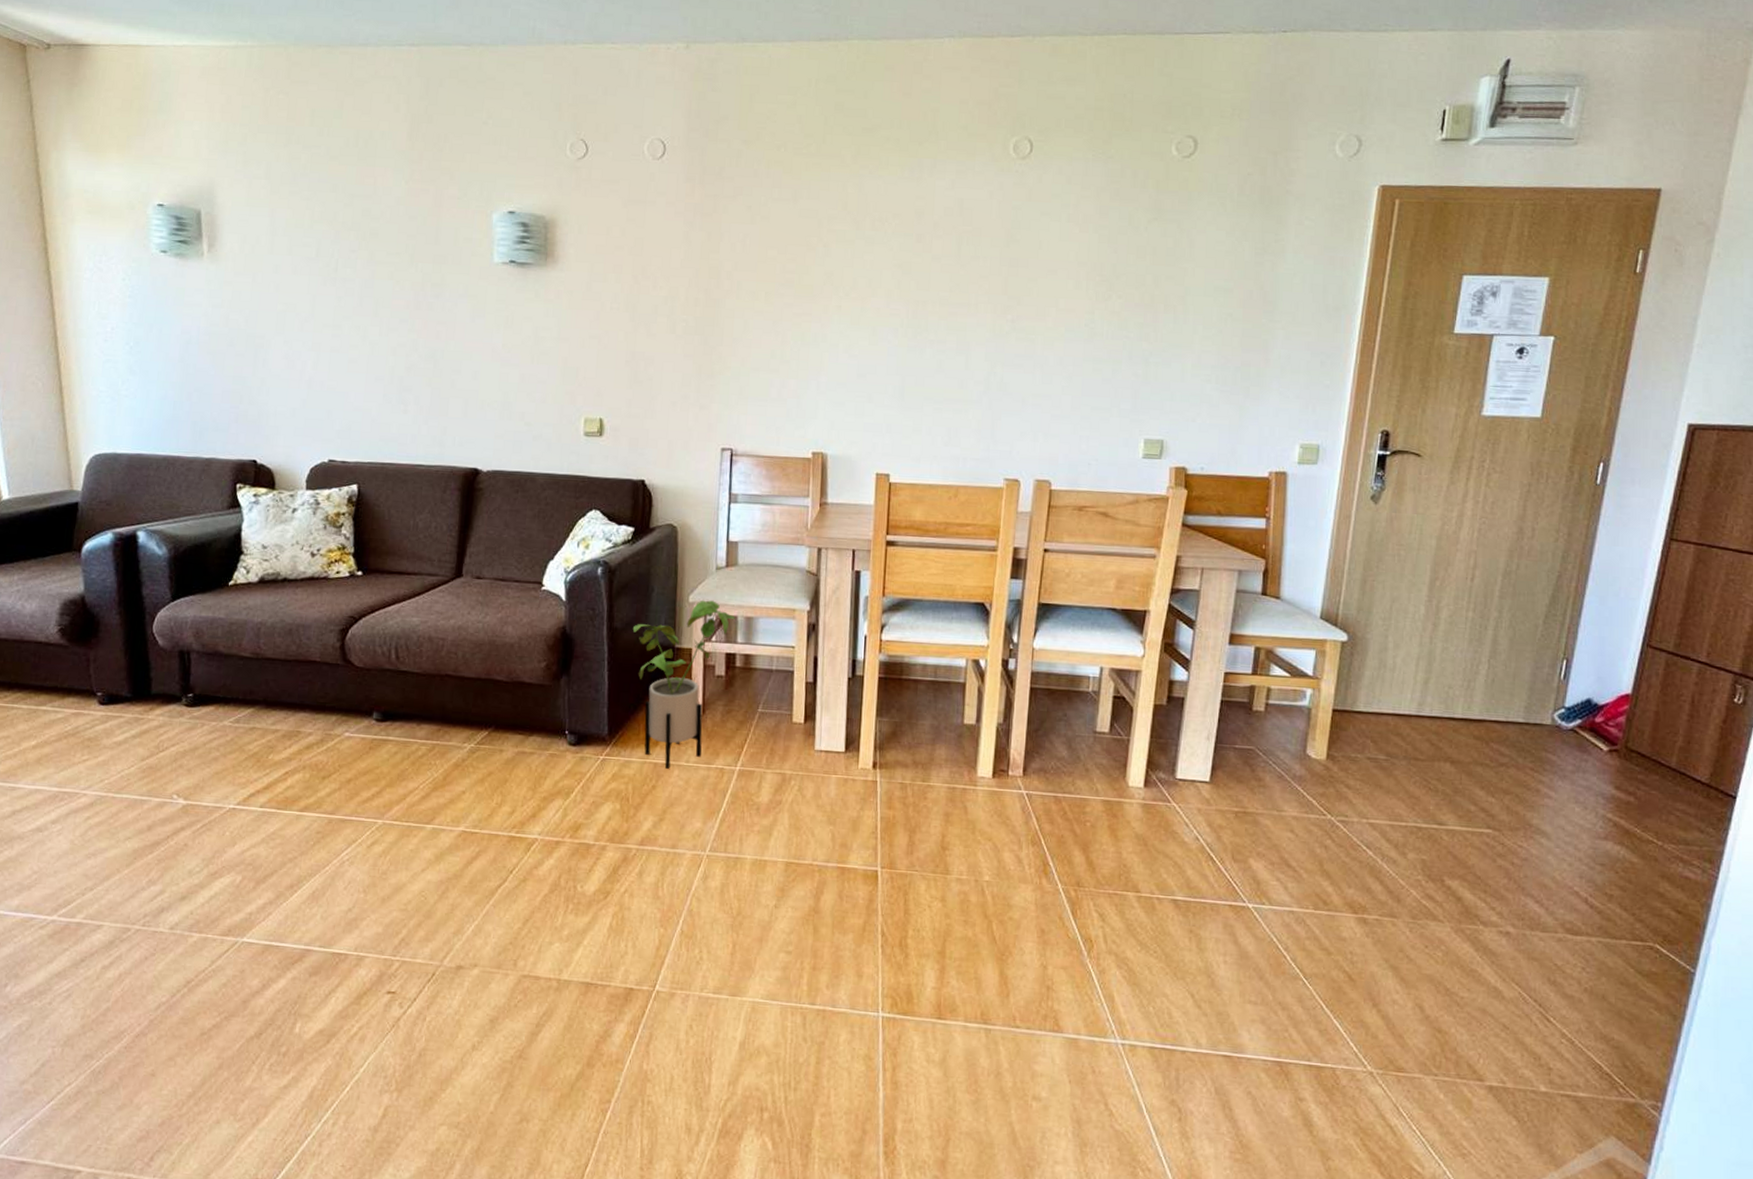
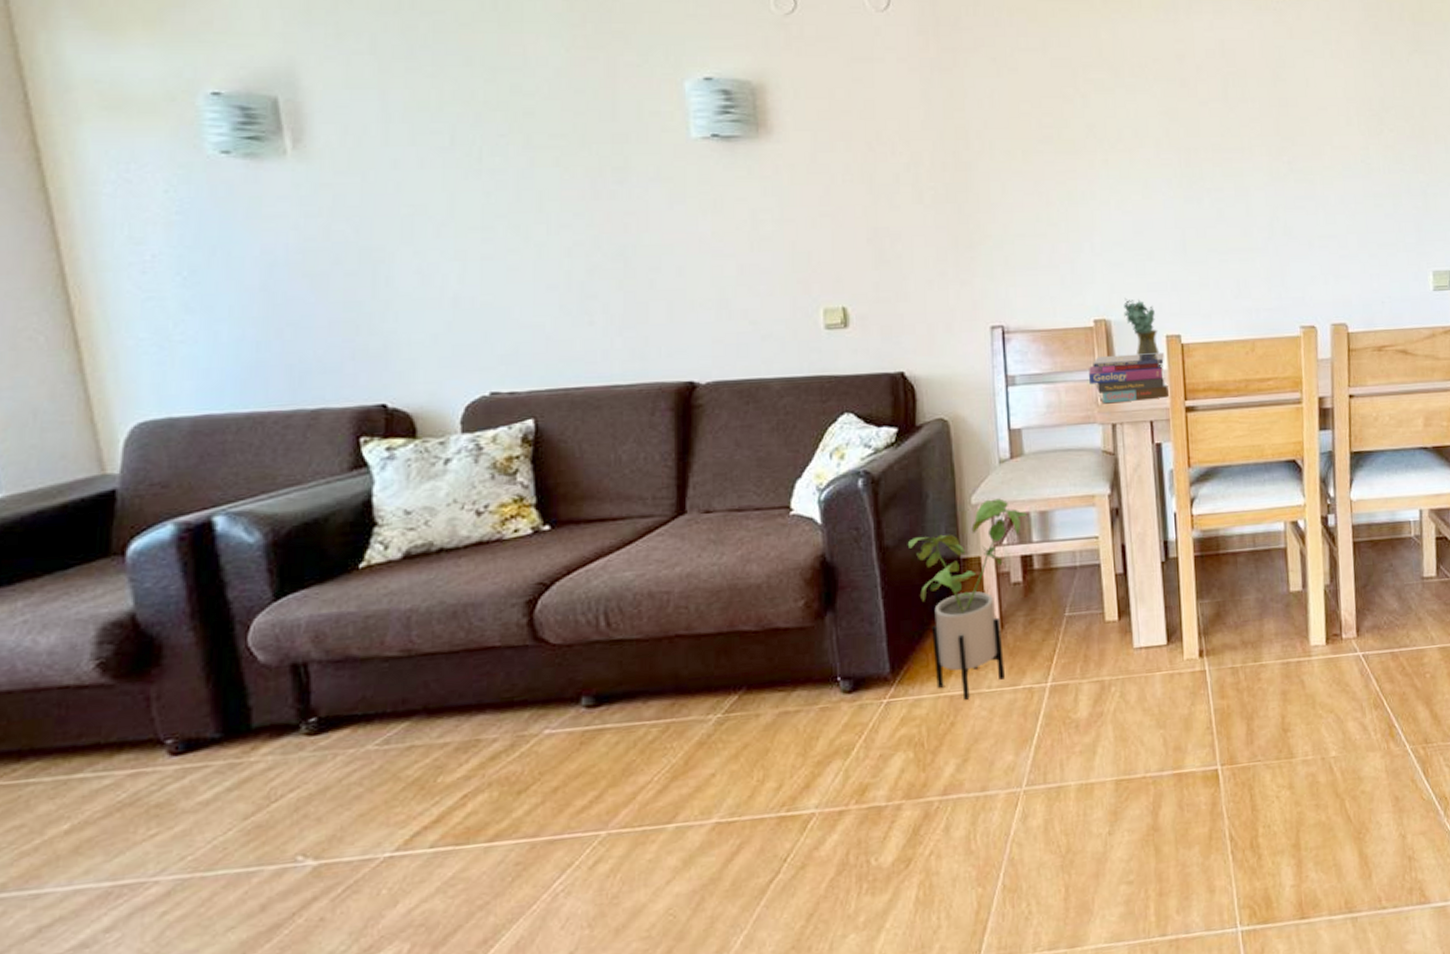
books: none [801,485,873,530] -> present [1088,352,1169,404]
vase: none [840,434,870,506] -> present [1124,297,1163,371]

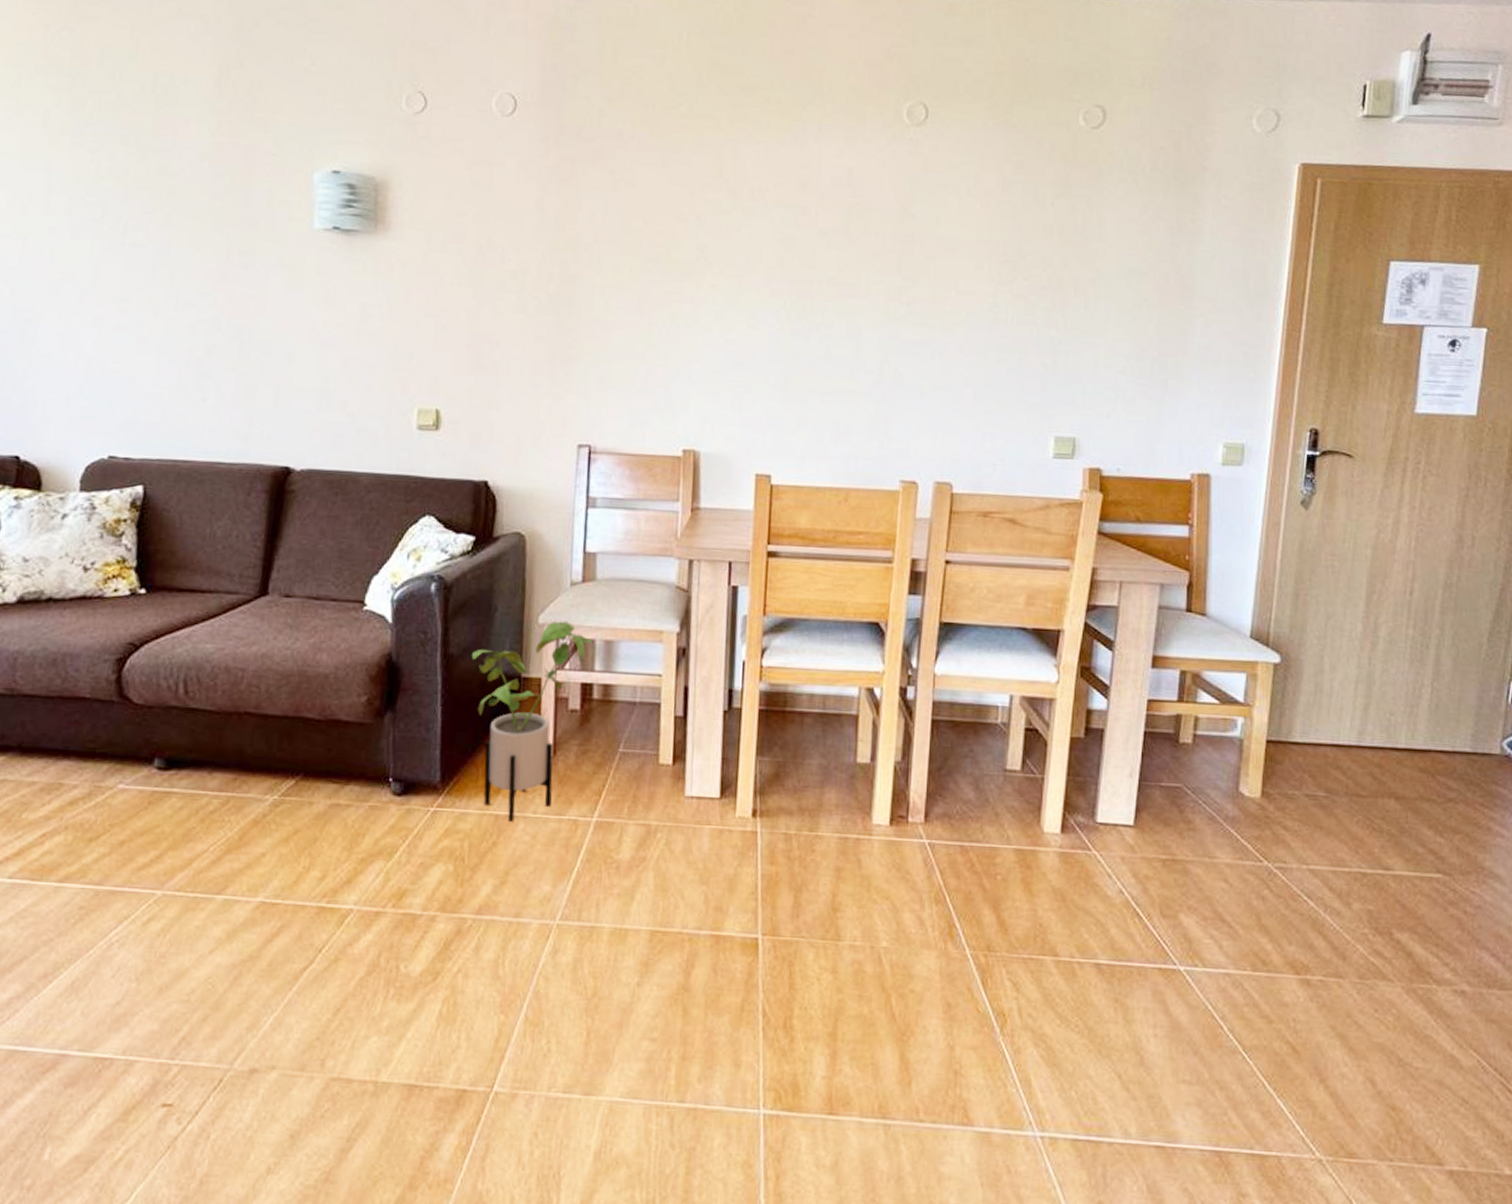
books: present [1088,352,1169,404] -> none [670,487,752,539]
vase: present [1124,297,1163,371] -> none [714,429,749,511]

